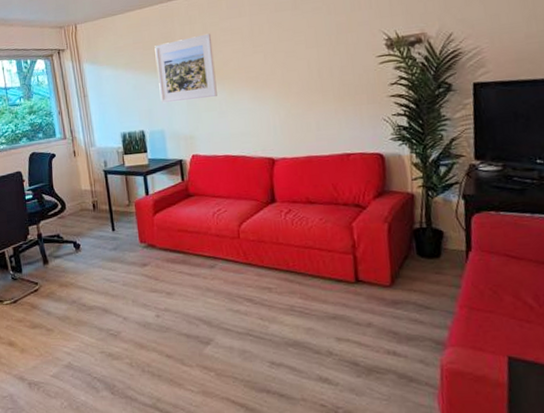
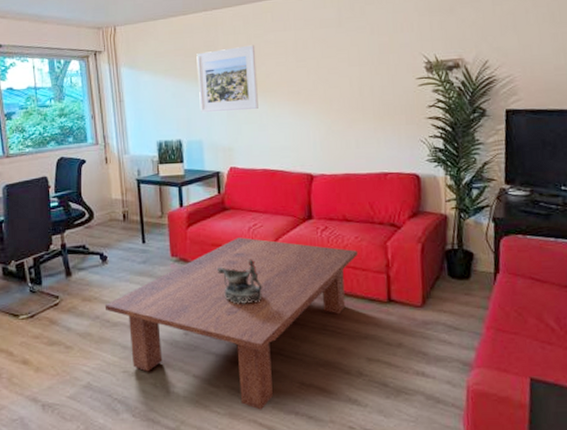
coffee table: none [80,222,324,389] -> present [104,237,359,410]
decorative bowl: none [185,243,230,287] -> present [217,258,263,304]

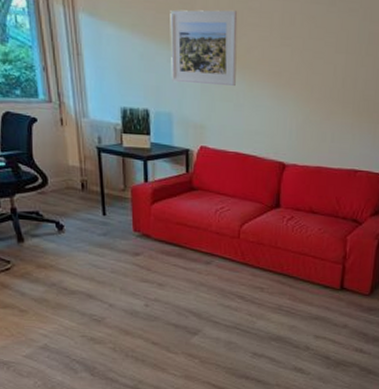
coffee table: present [104,237,359,410] -> none [61,219,320,374]
decorative bowl: present [217,258,263,304] -> none [181,240,226,282]

